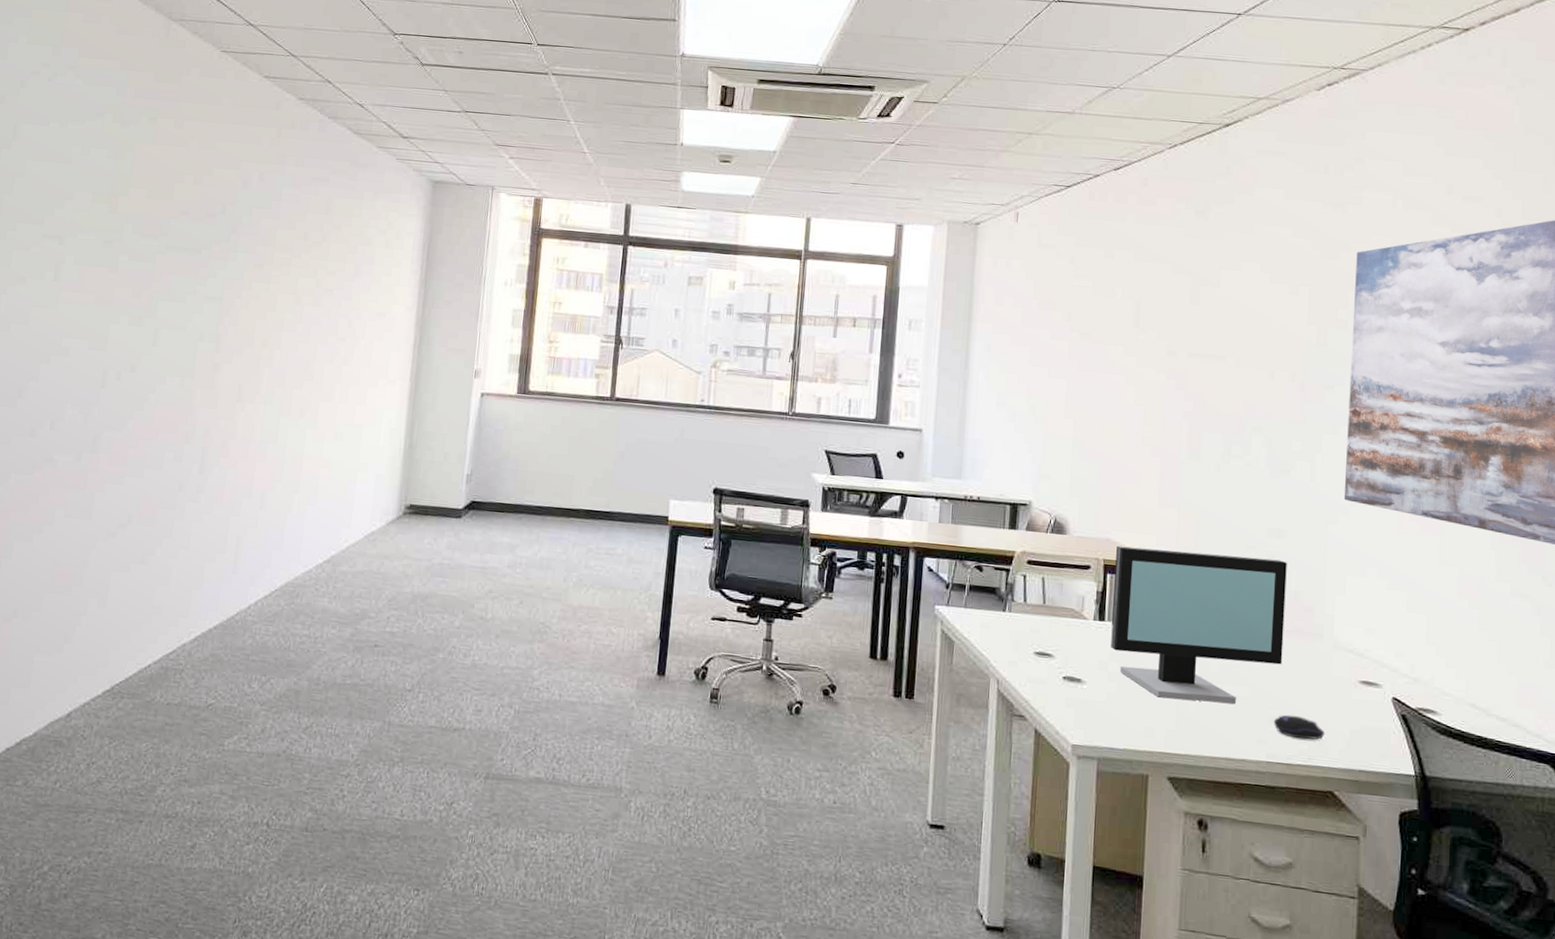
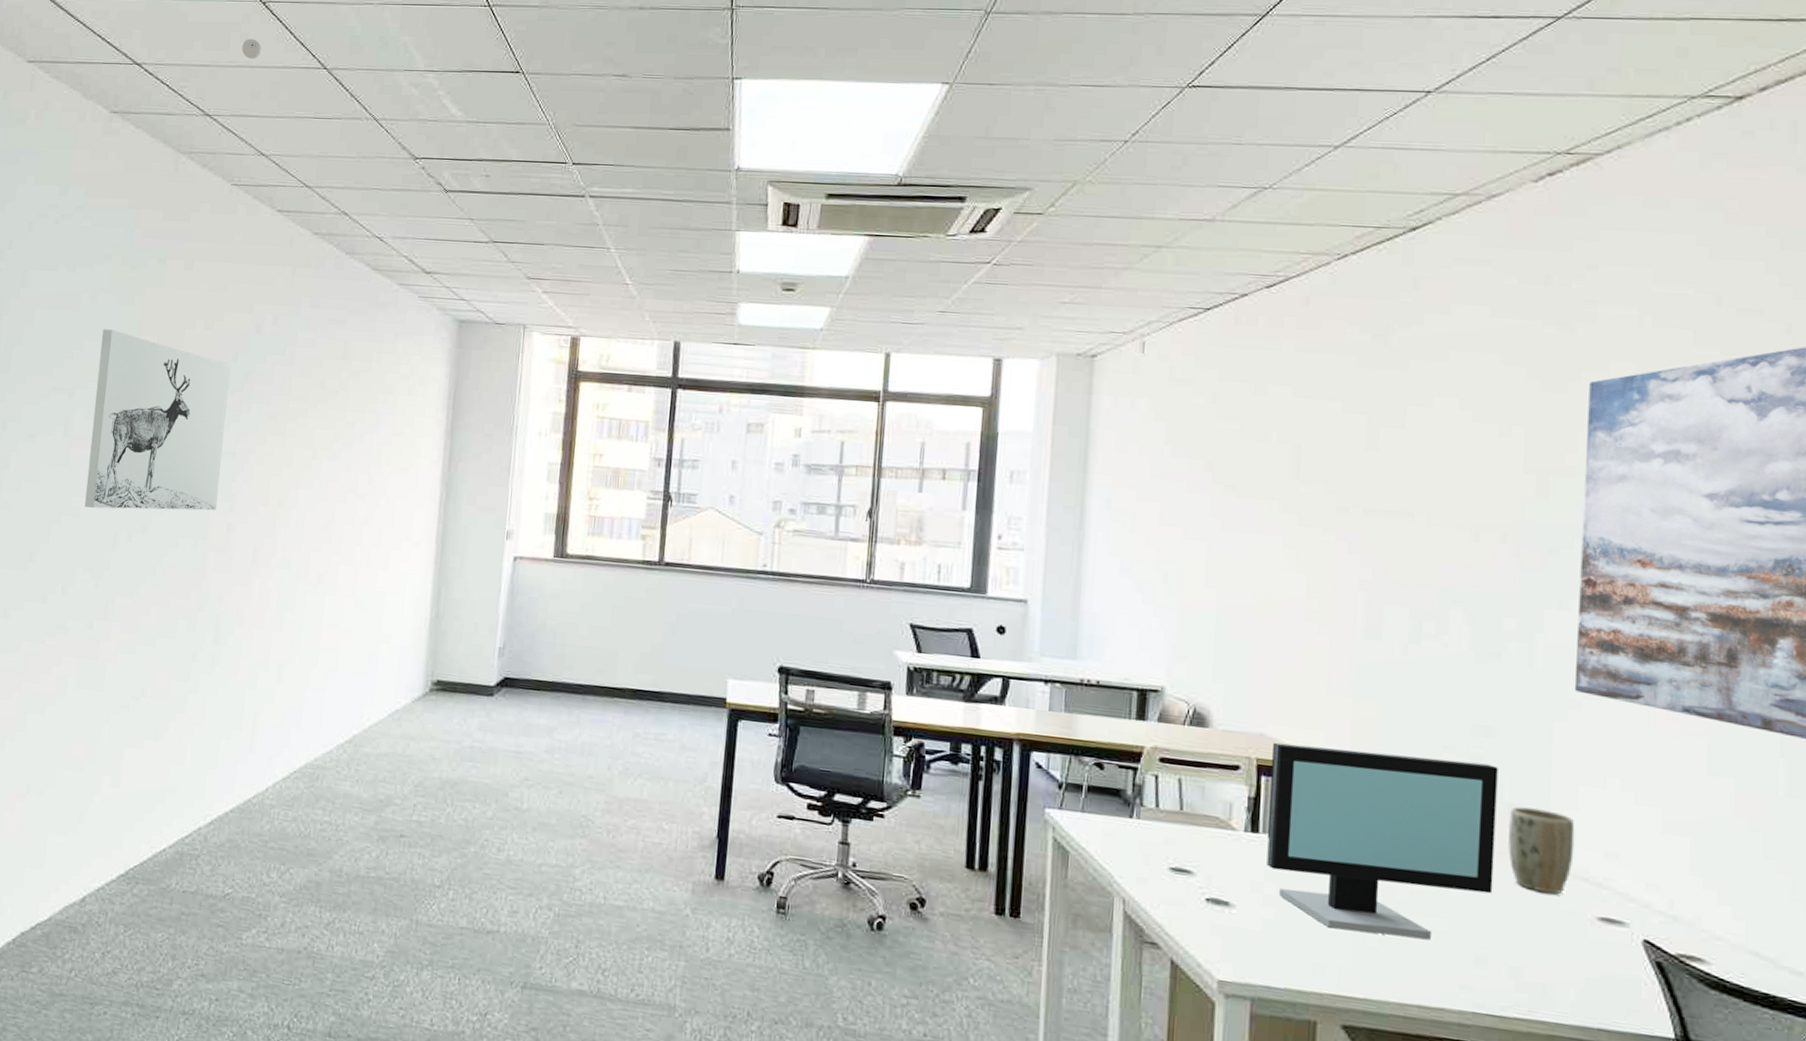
wall art: none [74,181,219,351] -> present [84,329,231,511]
computer mouse: present [1273,714,1325,740] -> none [1481,955,1552,988]
plant pot: none [1294,594,1344,664] -> present [1508,806,1575,895]

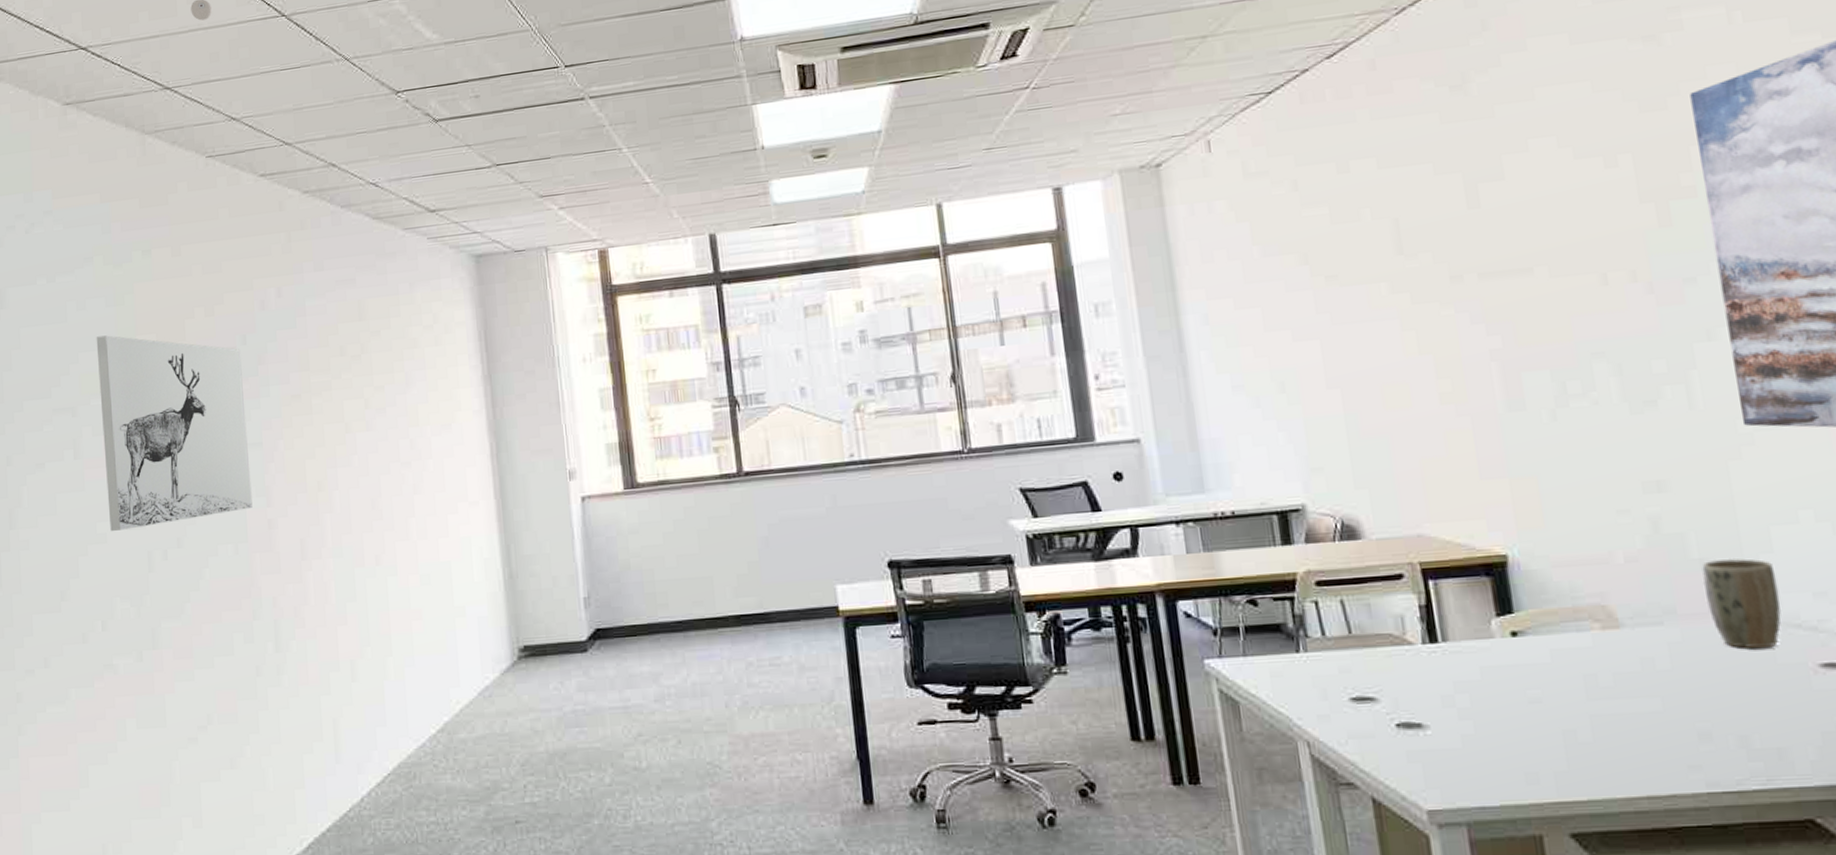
computer monitor: present [1266,742,1498,939] -> none [1434,521,1702,731]

